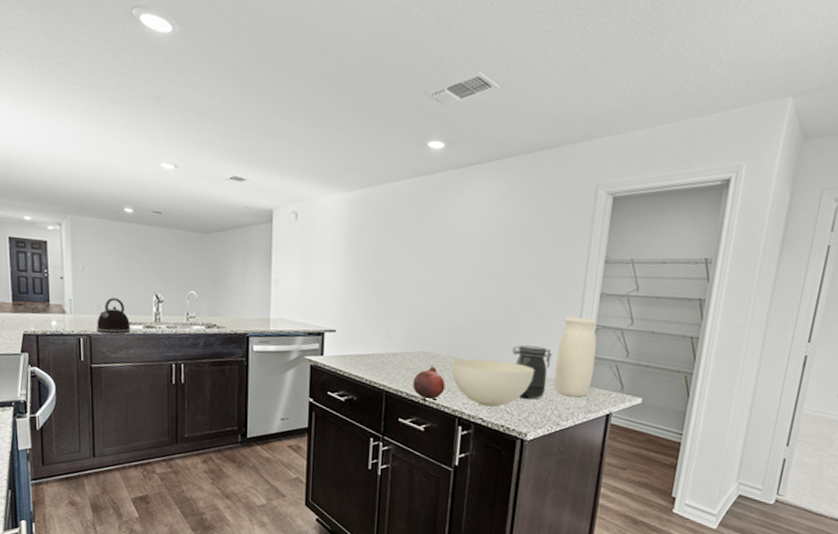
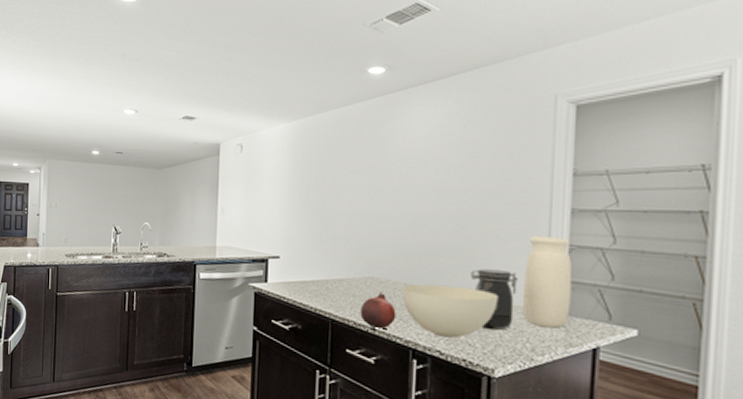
kettle: present [97,297,131,335] -> none [63,231,92,265]

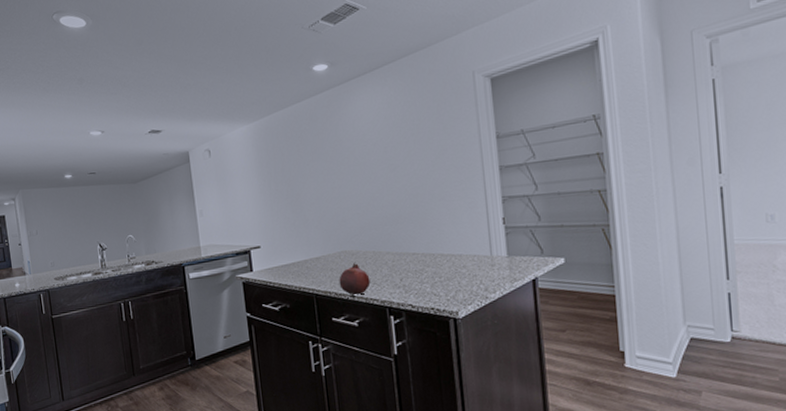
decorative bowl: present [402,284,499,338] -> none [372,246,453,293]
jar: present [471,269,518,330] -> none [427,226,467,279]
vase: present [523,235,573,328] -> none [470,191,511,269]

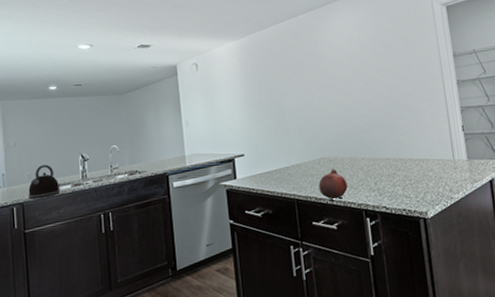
kettle: none [52,253,82,287] -> present [28,164,61,200]

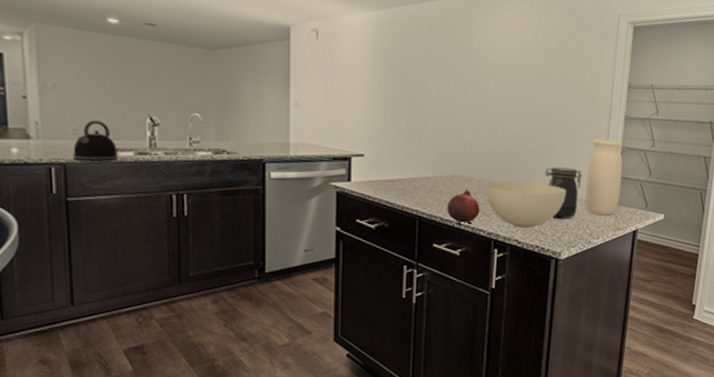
decorative bowl: none [349,151,421,195] -> present [485,181,567,228]
jar: none [397,133,433,181] -> present [545,167,582,219]
vase: none [434,102,470,172] -> present [584,138,623,216]

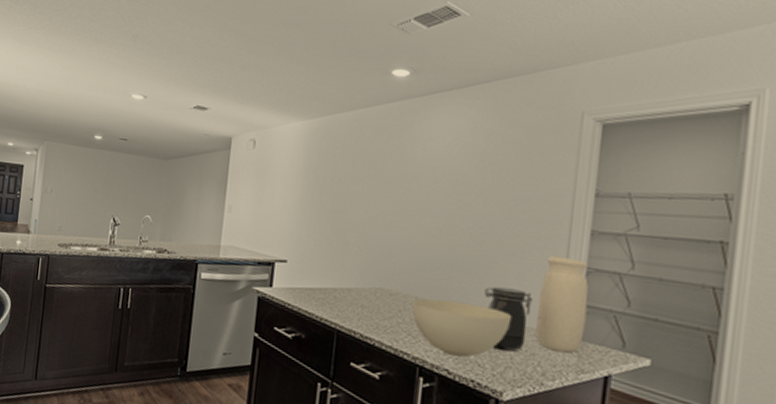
kettle: present [73,120,119,163] -> none [55,219,87,256]
fruit: present [447,188,480,225] -> none [367,304,405,344]

